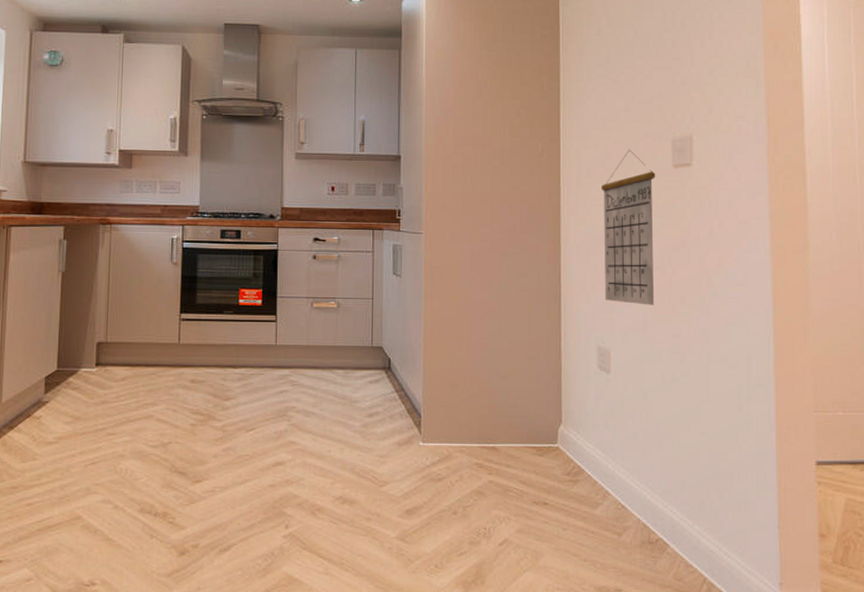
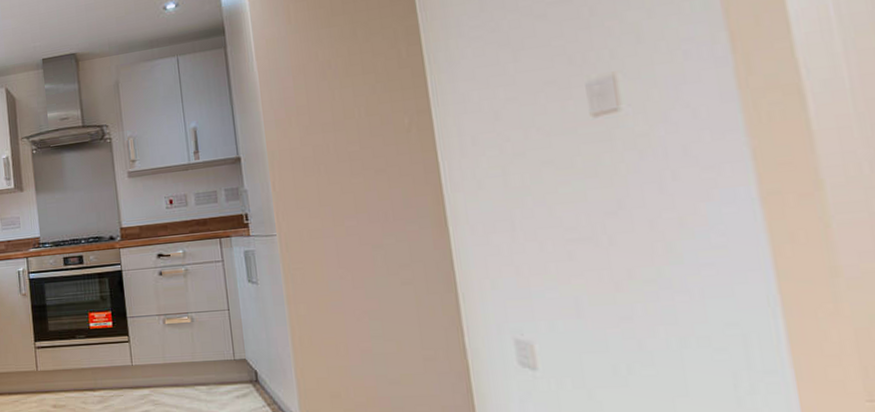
calendar: present [600,149,656,305] -> none [492,105,589,286]

